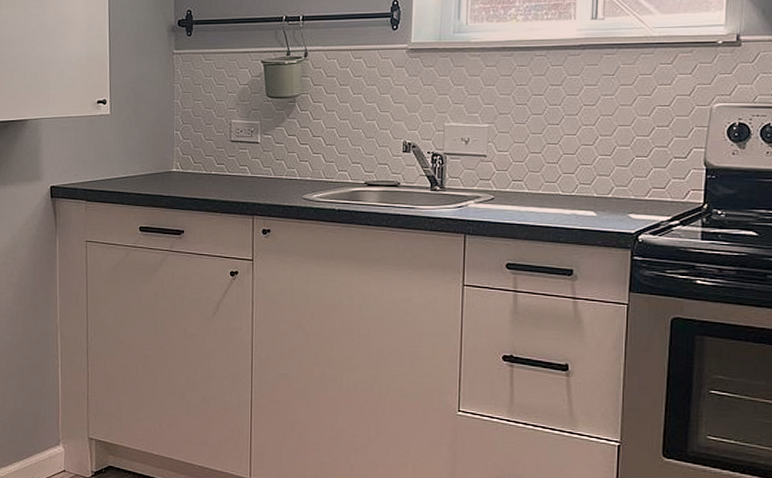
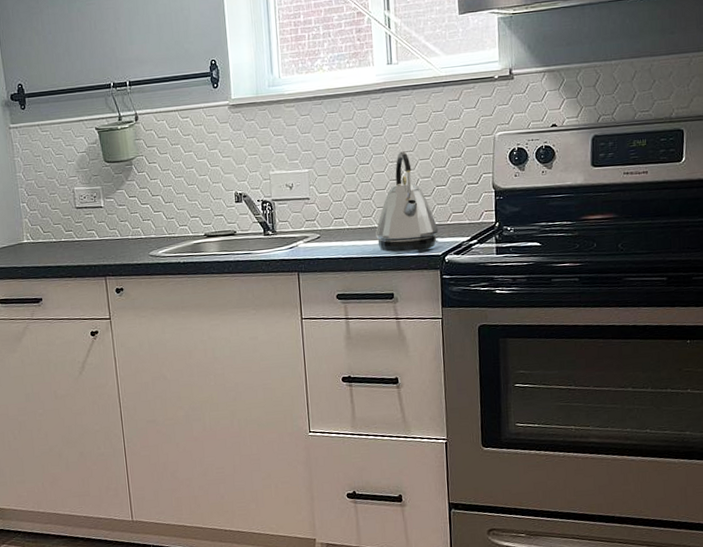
kettle: none [557,115,634,228] -> present [375,151,439,254]

